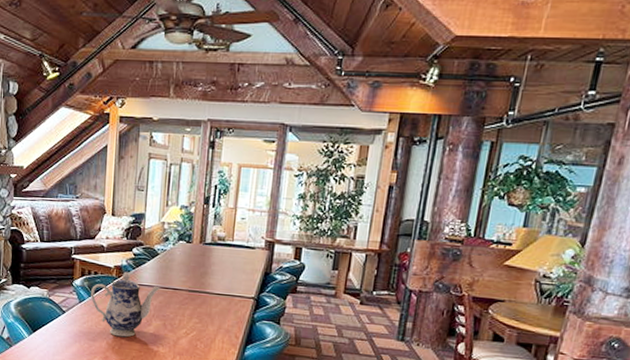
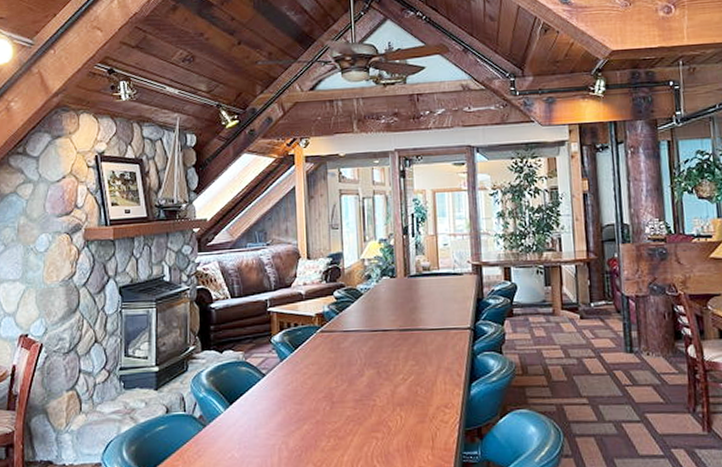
teapot: present [91,271,160,338] -> none [292,318,369,395]

